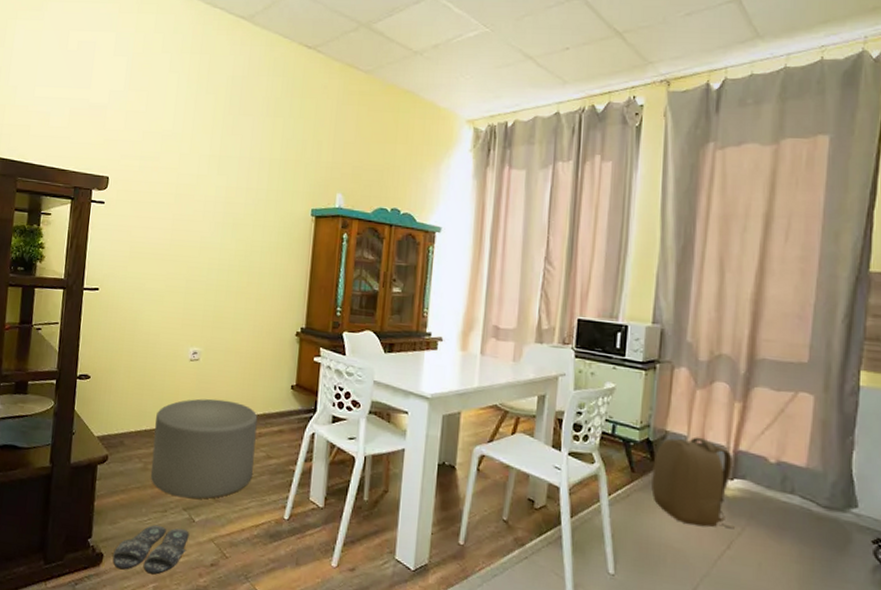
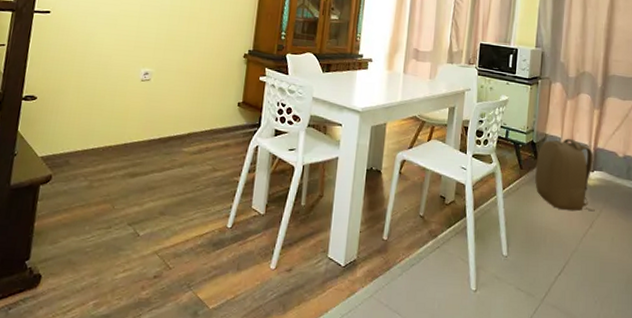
slippers: present [113,524,189,575] -> none [51,241,134,292]
pouf: present [150,398,258,499] -> none [96,116,205,214]

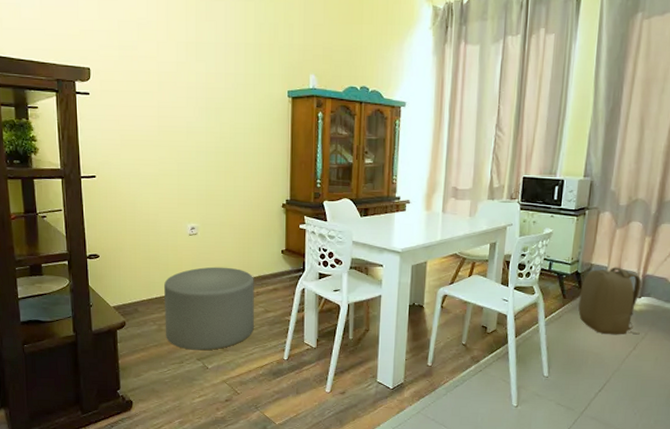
pouf: none [96,116,205,214] -> present [164,267,254,351]

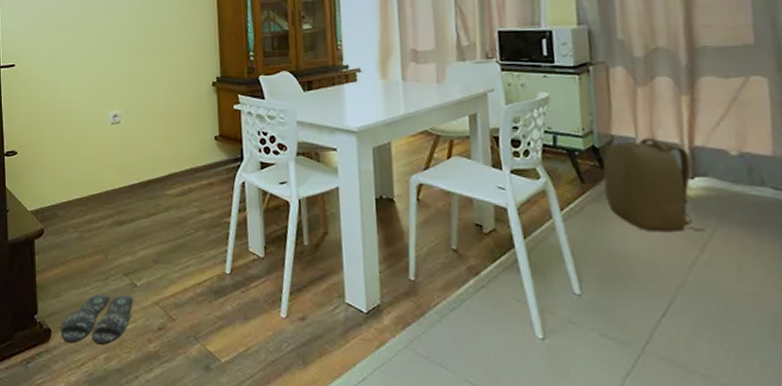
slippers: none [141,374,205,413] -> present [61,293,133,345]
pouf: present [164,267,254,351] -> none [86,159,188,263]

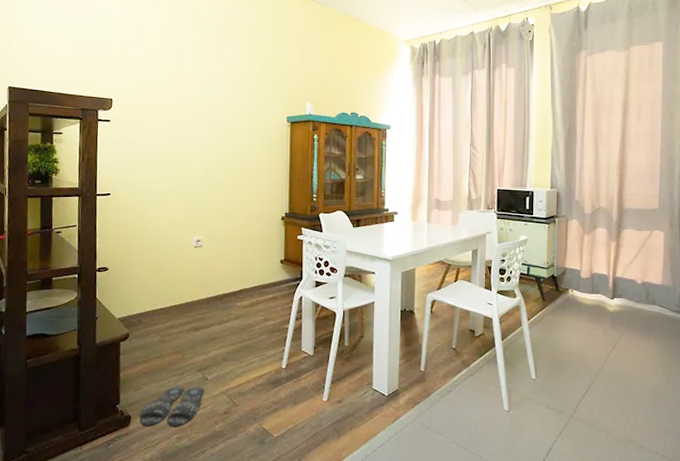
backpack: present [603,137,705,233] -> none [557,270,617,336]

